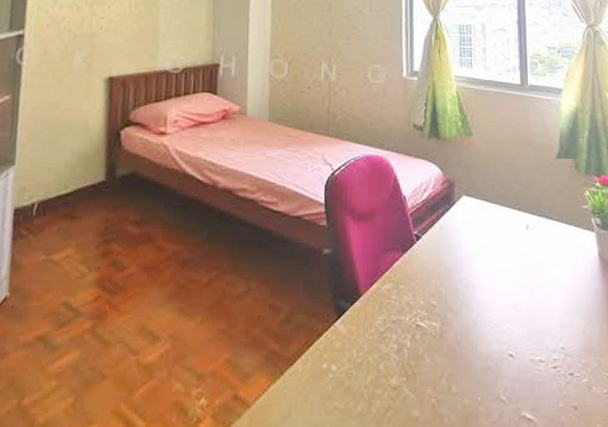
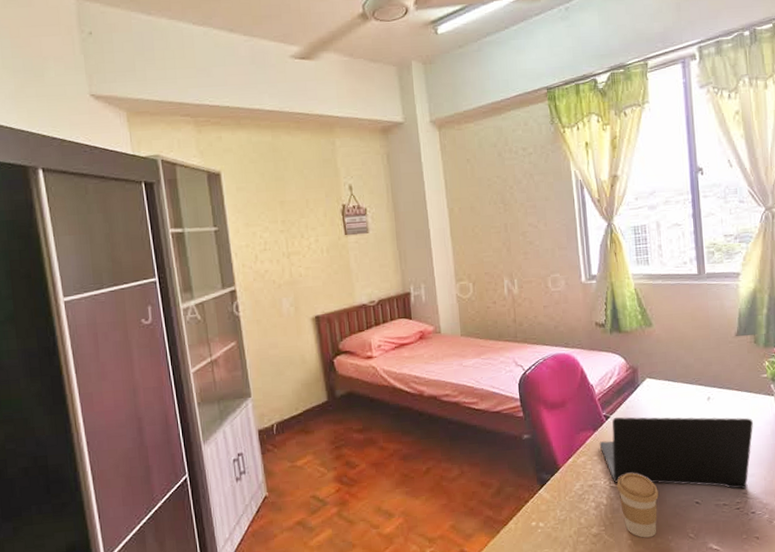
laptop: none [407,239,573,342] -> present [599,417,753,489]
coffee cup: none [423,310,469,397] -> present [617,473,659,538]

